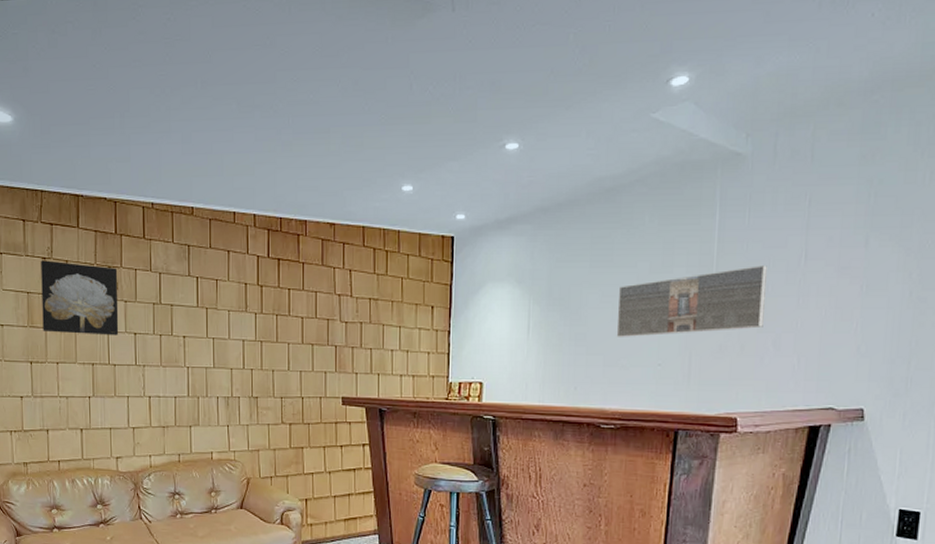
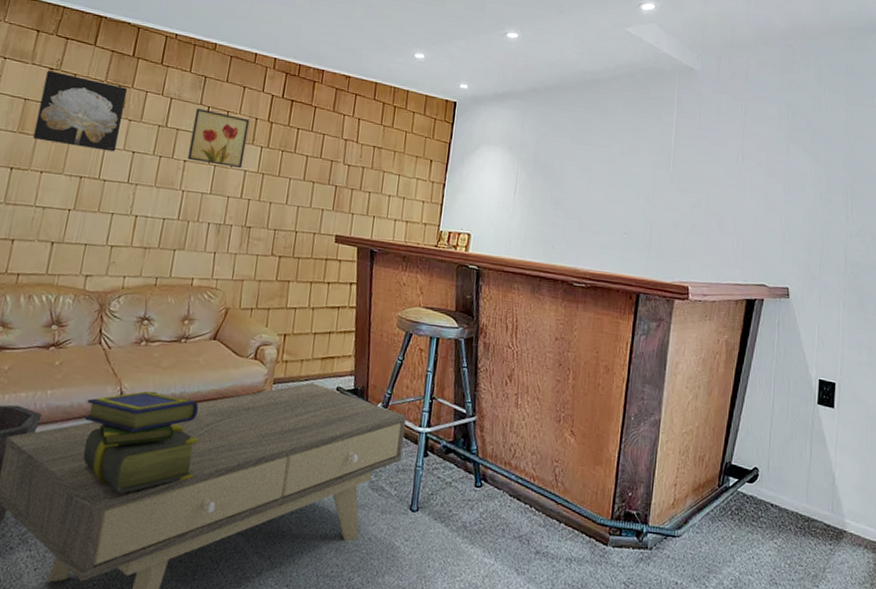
wall art: none [186,281,240,339] -> present [187,108,250,169]
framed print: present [616,266,767,337] -> none [590,158,713,211]

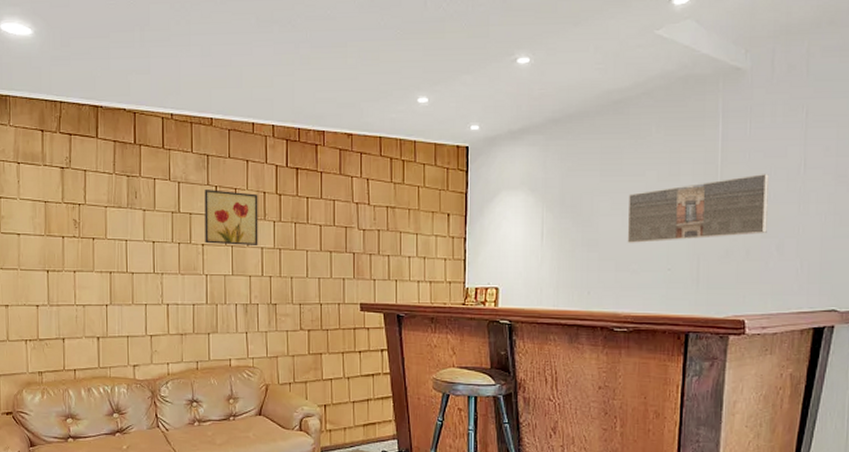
wall art: present [33,70,128,152] -> none [59,170,137,244]
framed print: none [590,158,713,211] -> present [627,174,769,243]

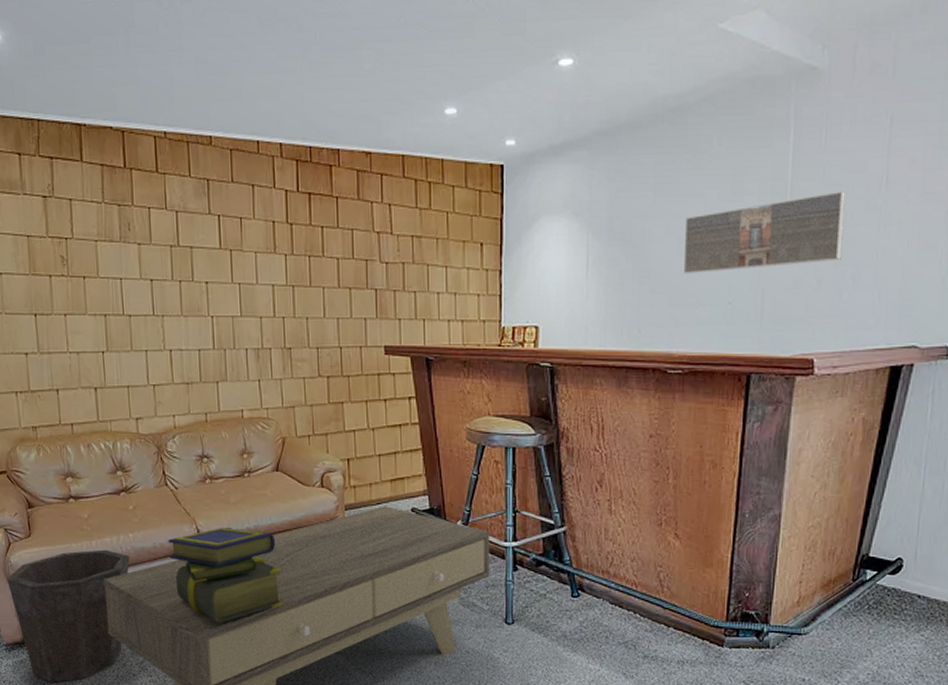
wall art: present [204,190,258,247] -> none [206,219,269,284]

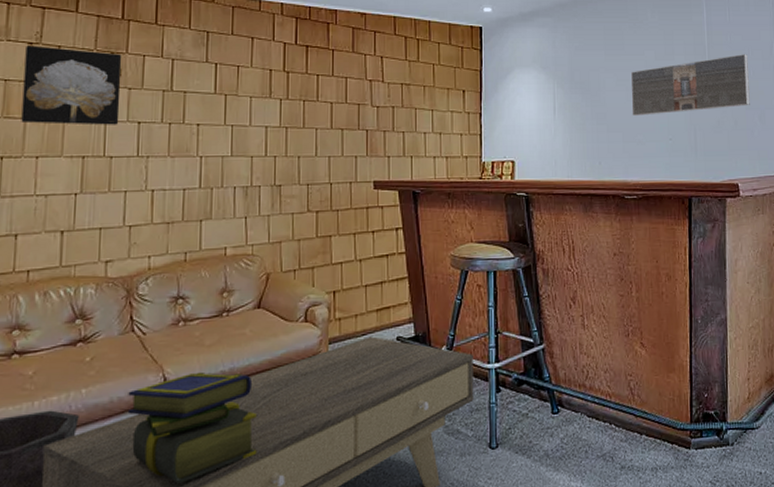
wall art: none [41,199,133,283] -> present [21,45,122,125]

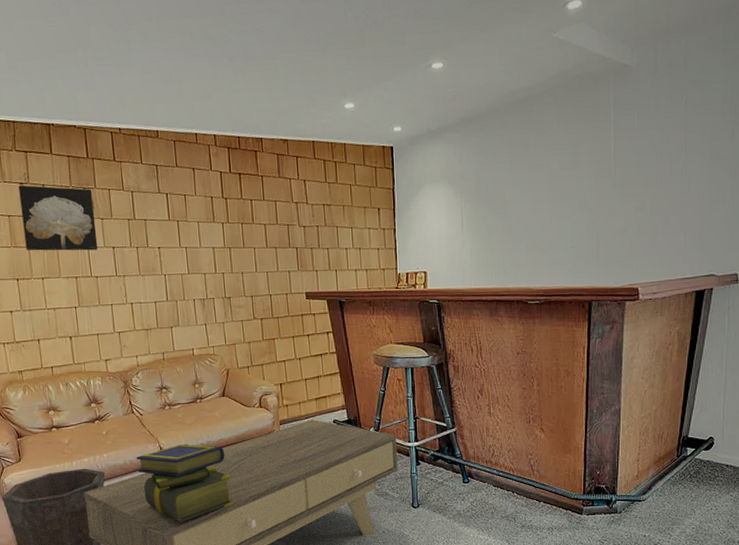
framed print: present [631,54,750,116] -> none [535,159,655,226]

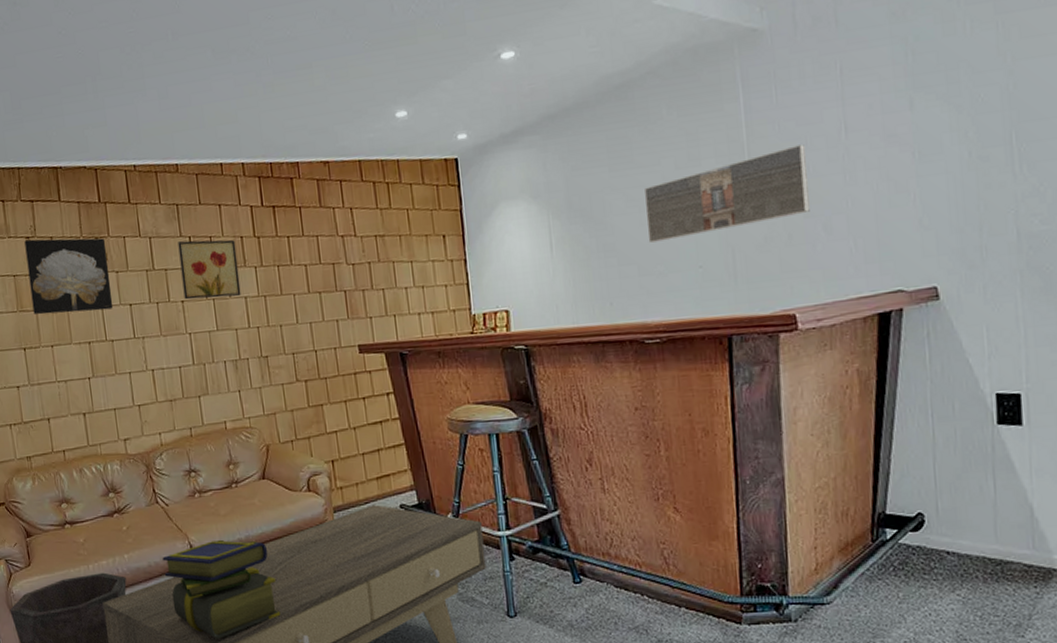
wall art: none [156,197,210,247] -> present [178,239,241,300]
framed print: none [535,159,655,226] -> present [645,144,810,243]

